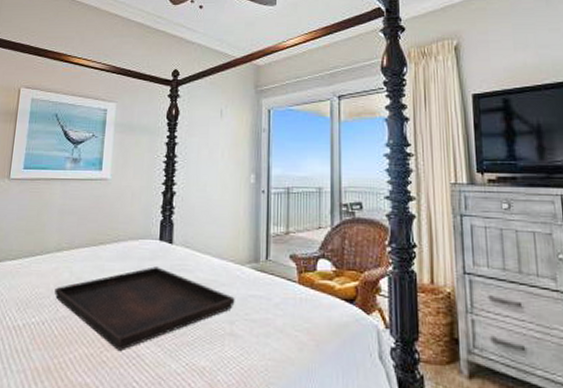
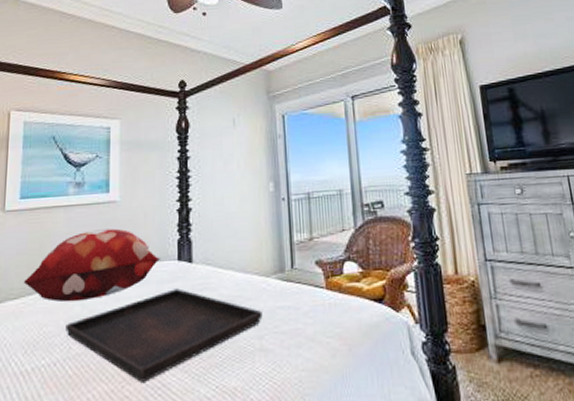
decorative pillow: none [21,204,144,269] -> present [23,228,161,302]

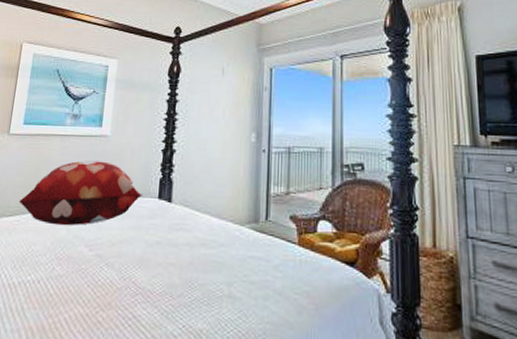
serving tray: present [65,288,263,382] -> none [51,225,234,311]

